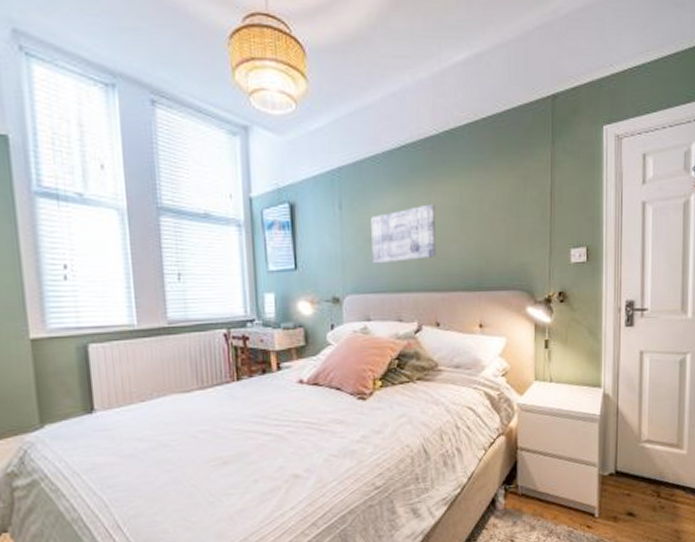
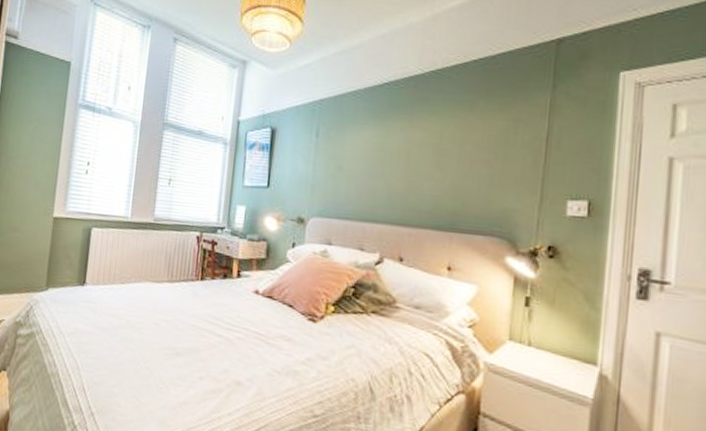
wall art: present [371,204,436,264] -> none [341,139,412,192]

